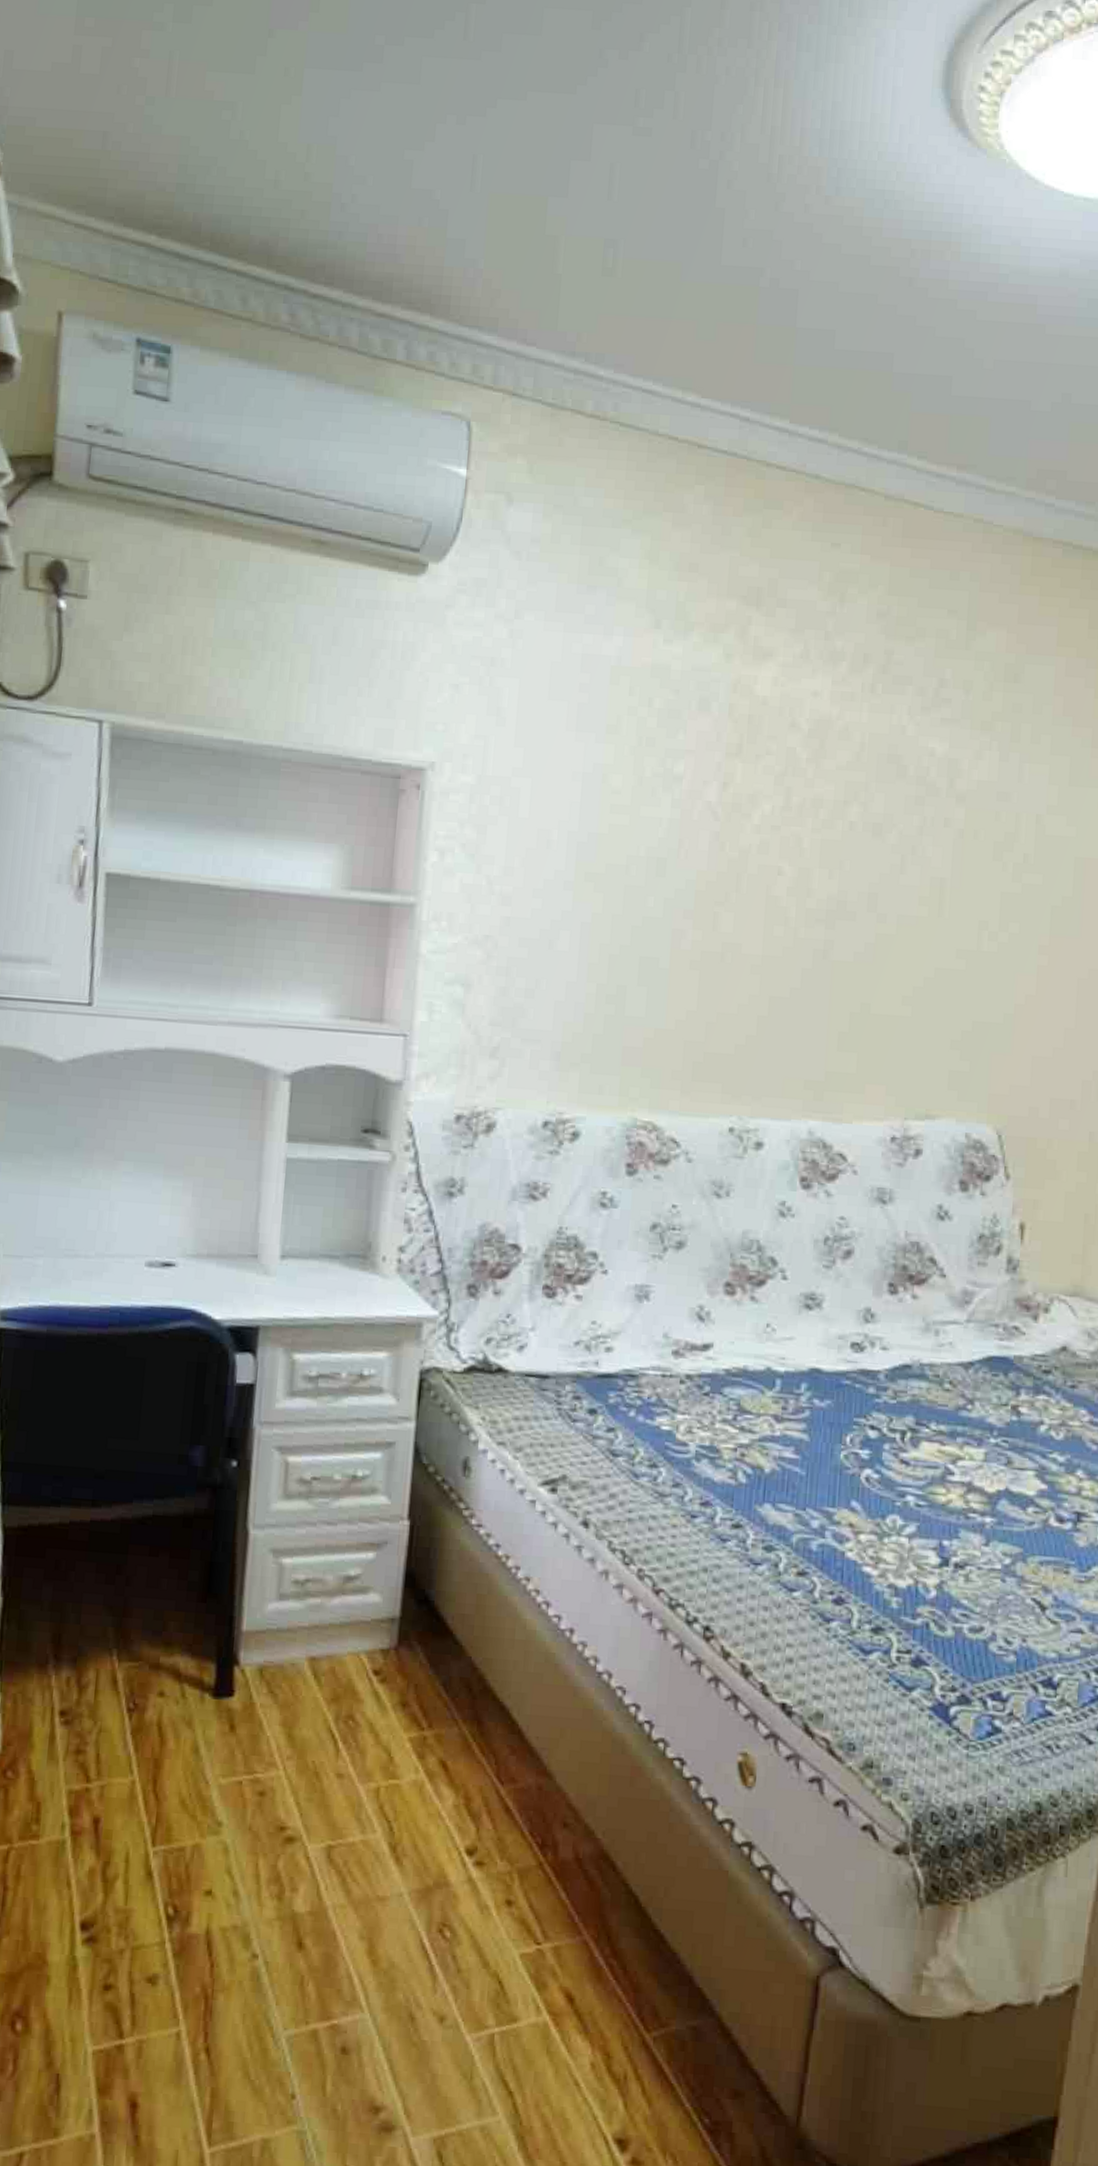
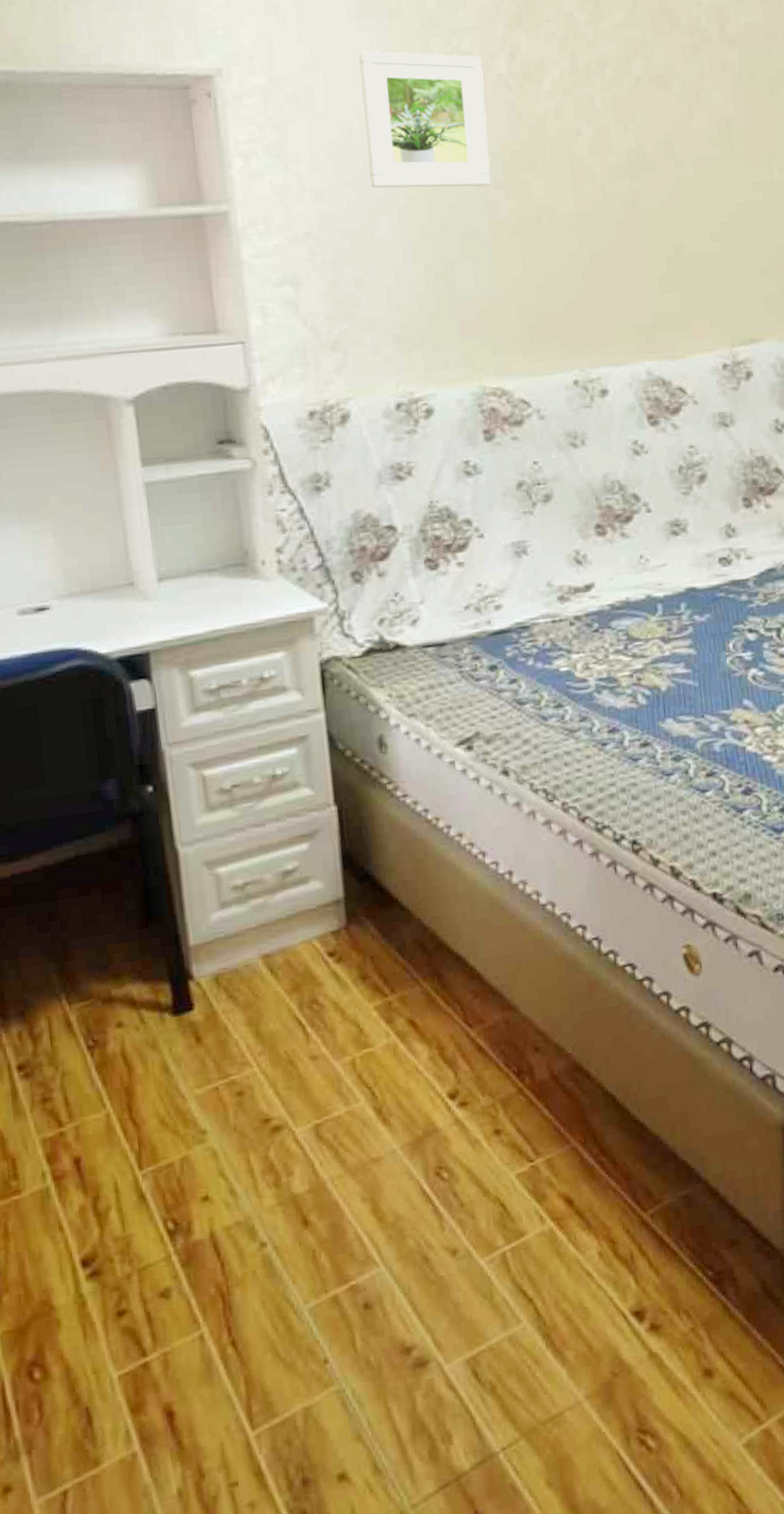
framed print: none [559,761,693,914] -> present [358,50,492,188]

